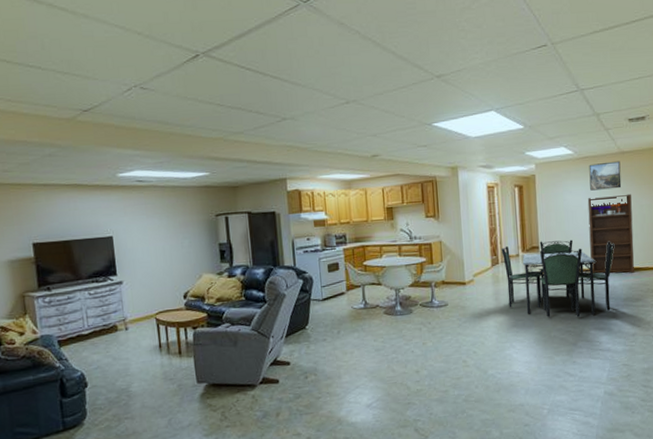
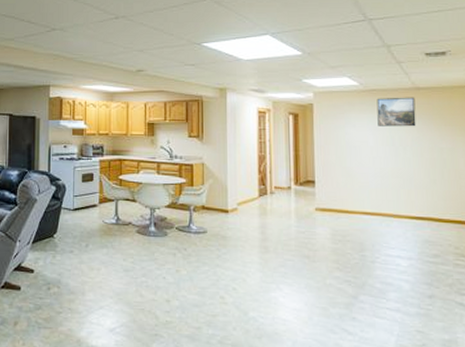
dining set: present [501,239,615,318] -> none [271,175,407,267]
bookshelf: present [587,193,634,273] -> none [374,134,432,224]

